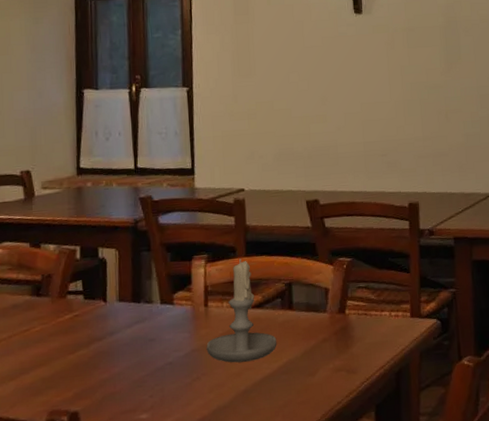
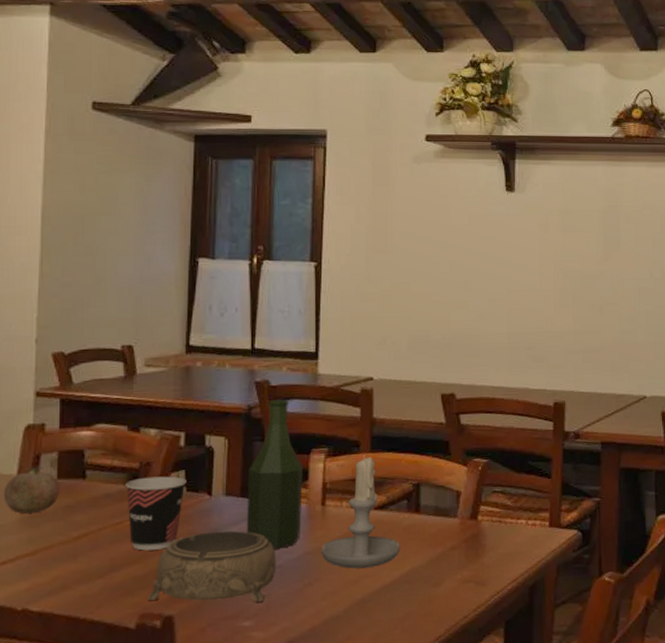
cup: none [30,286,84,354] -> present [125,476,186,551]
decorative bowl: none [54,332,167,399] -> present [147,530,276,602]
bottle: none [137,212,187,348] -> present [246,399,304,549]

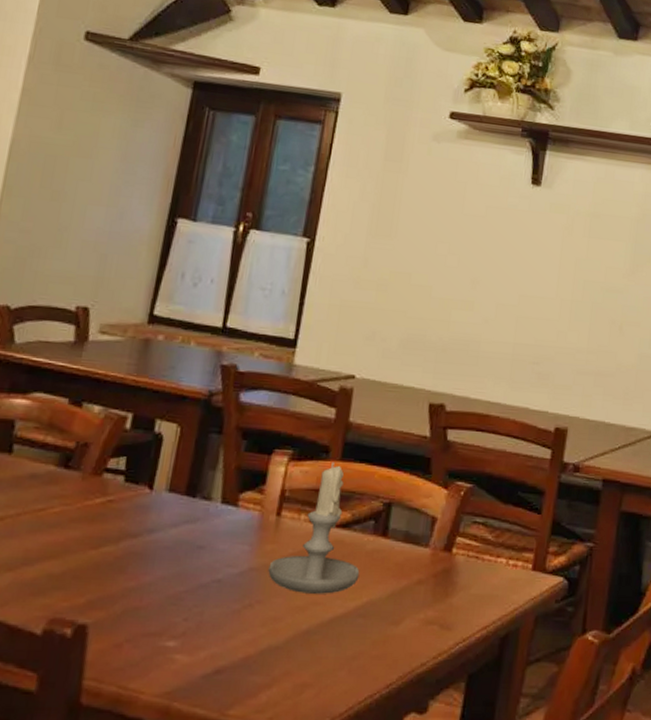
cup: present [125,476,186,551] -> none [51,460,127,546]
decorative bowl: present [147,530,276,602] -> none [60,531,216,620]
bottle: present [246,399,304,549] -> none [186,387,263,561]

